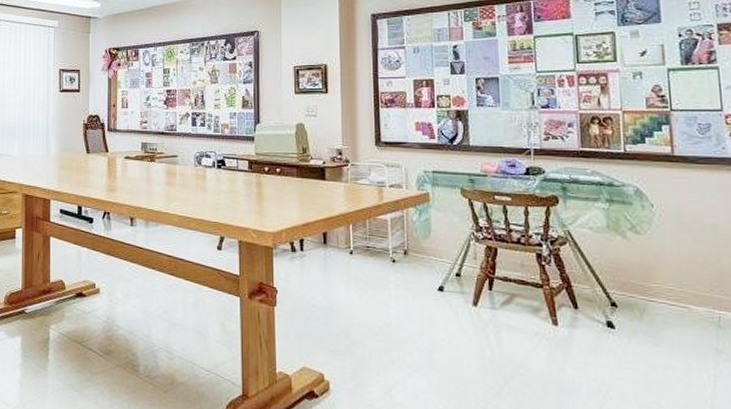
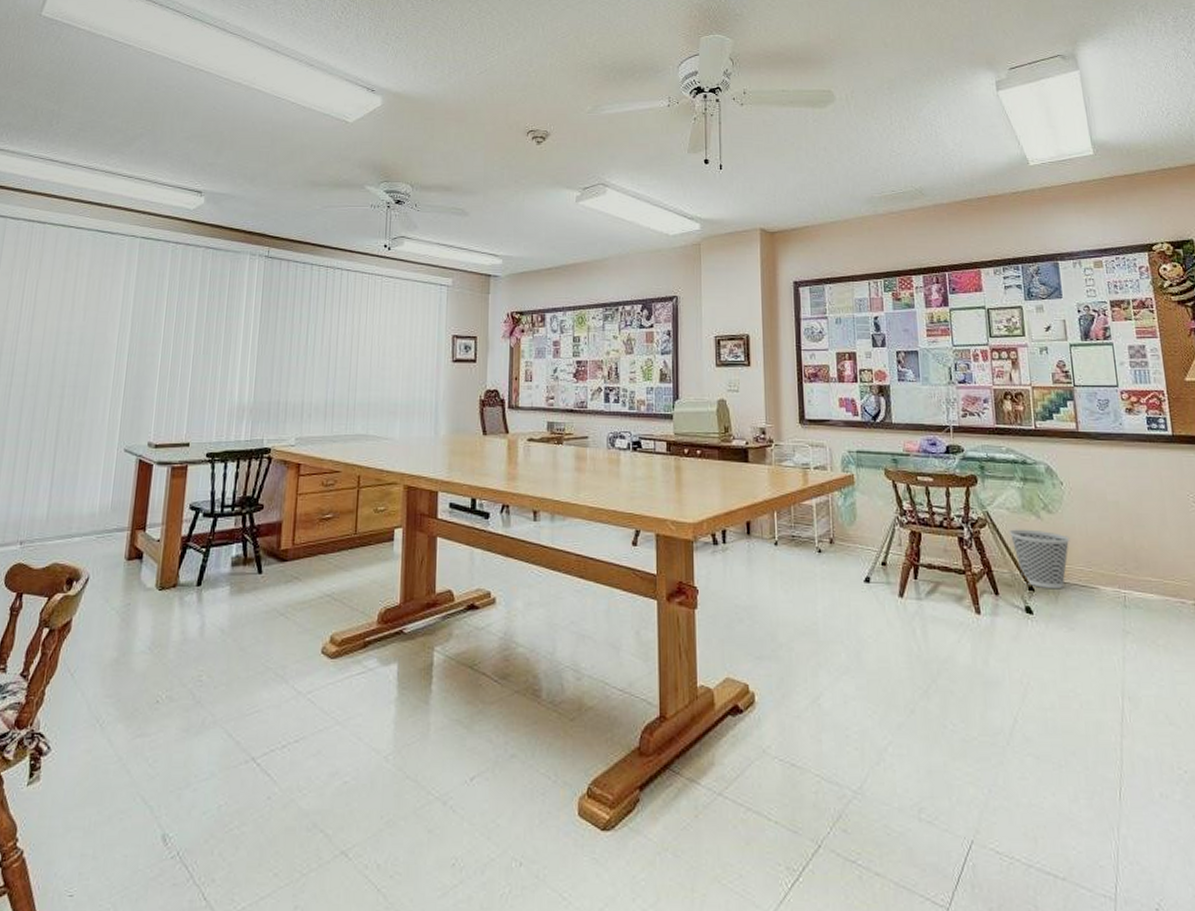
wastebasket: none [591,248,659,307] -> present [1009,529,1070,590]

